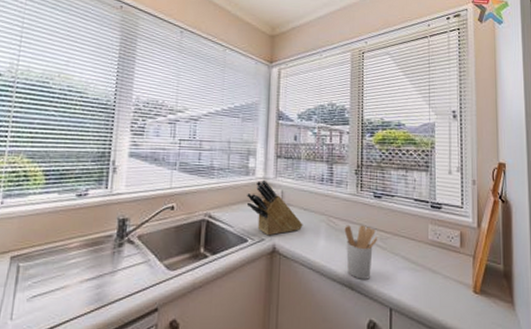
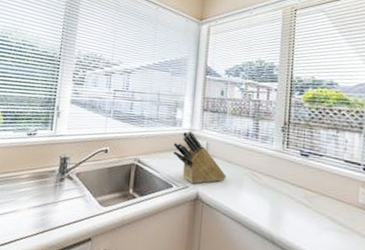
utensil holder: present [344,225,378,279] -> none [268,180,303,236]

